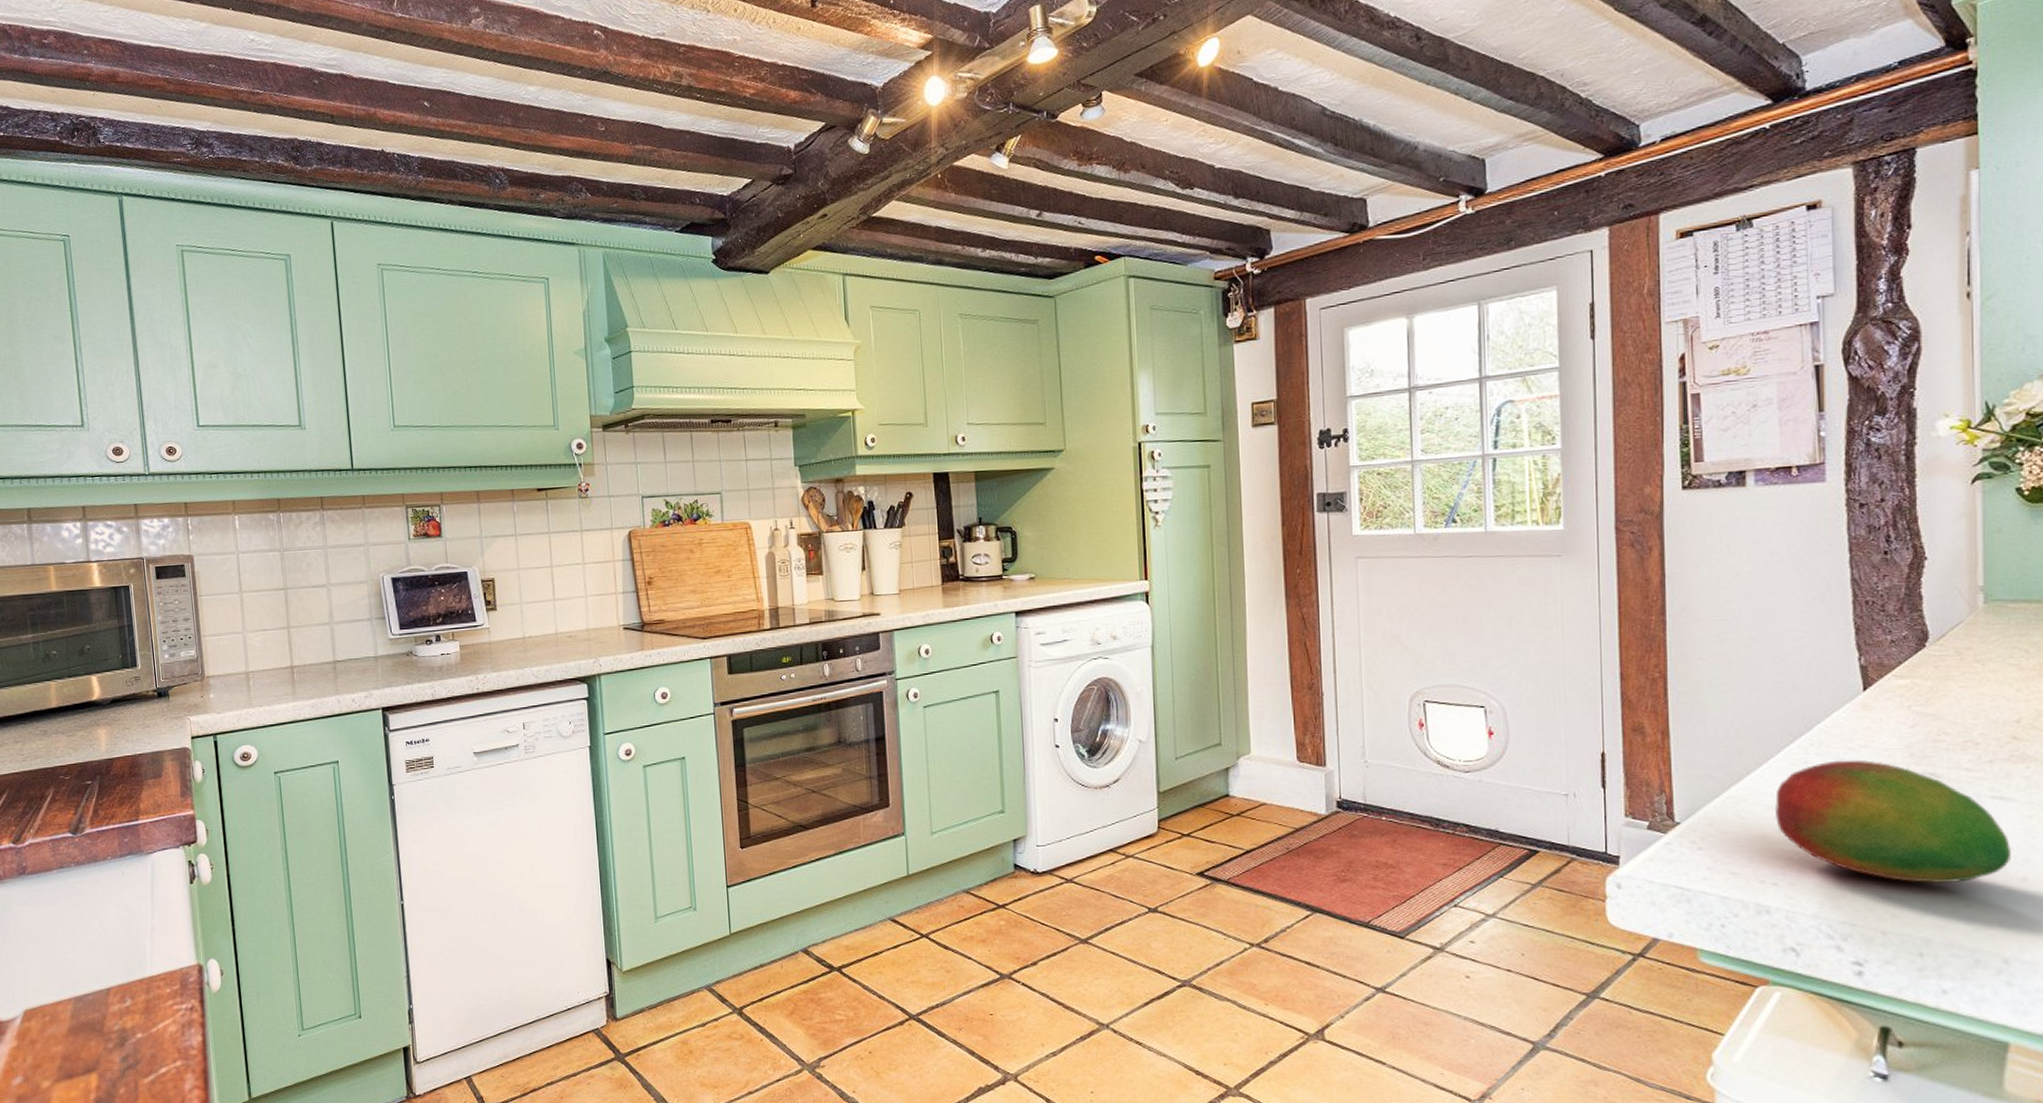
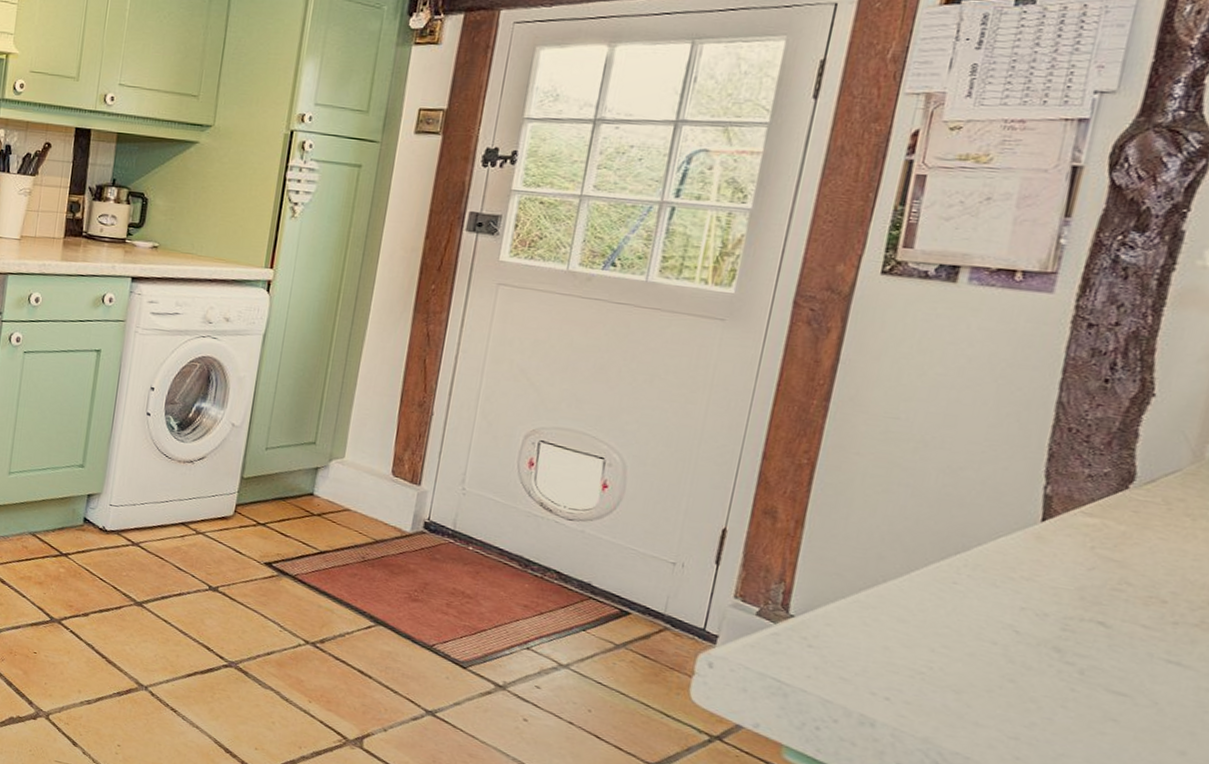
fruit: present [1774,760,2012,884] -> none [904,586,1177,743]

